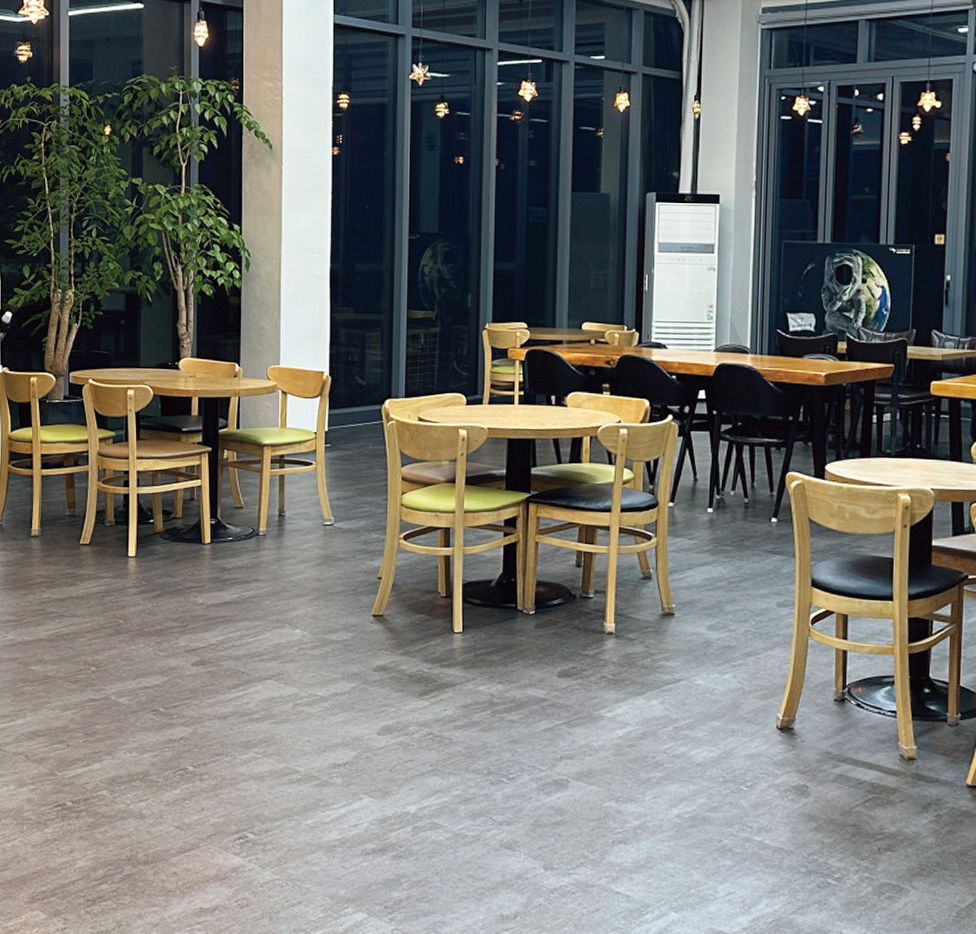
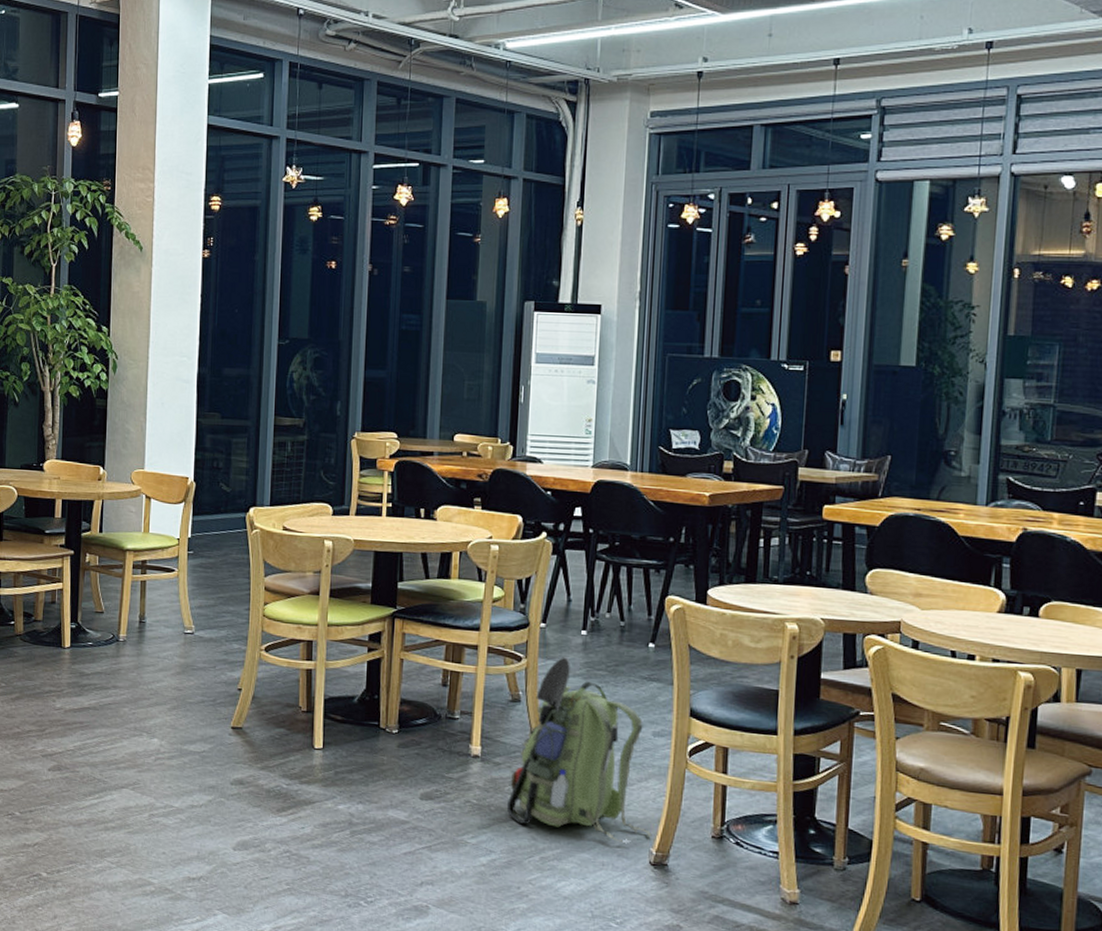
backpack: none [640,533,779,709] -> present [506,655,652,842]

